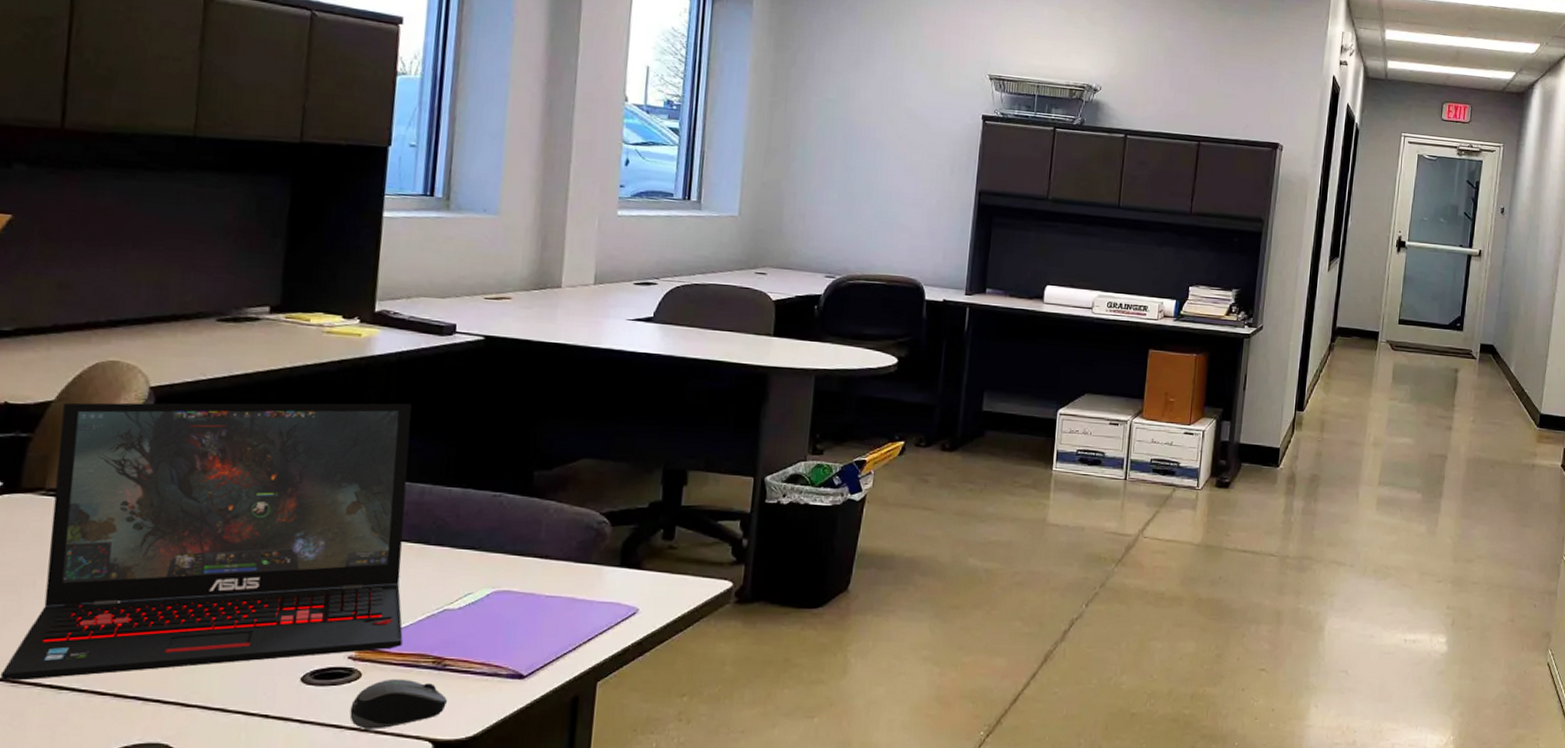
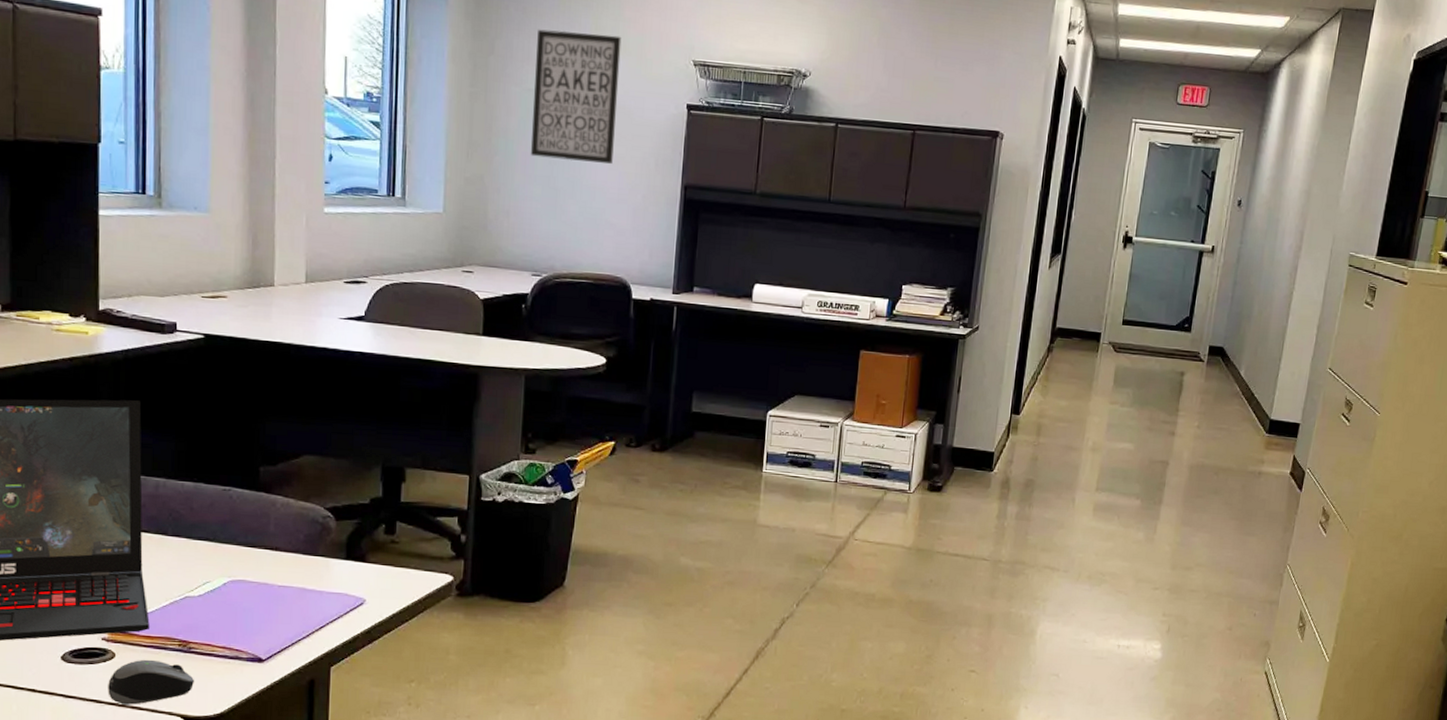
wall art: none [827,43,921,170] -> present [530,29,622,164]

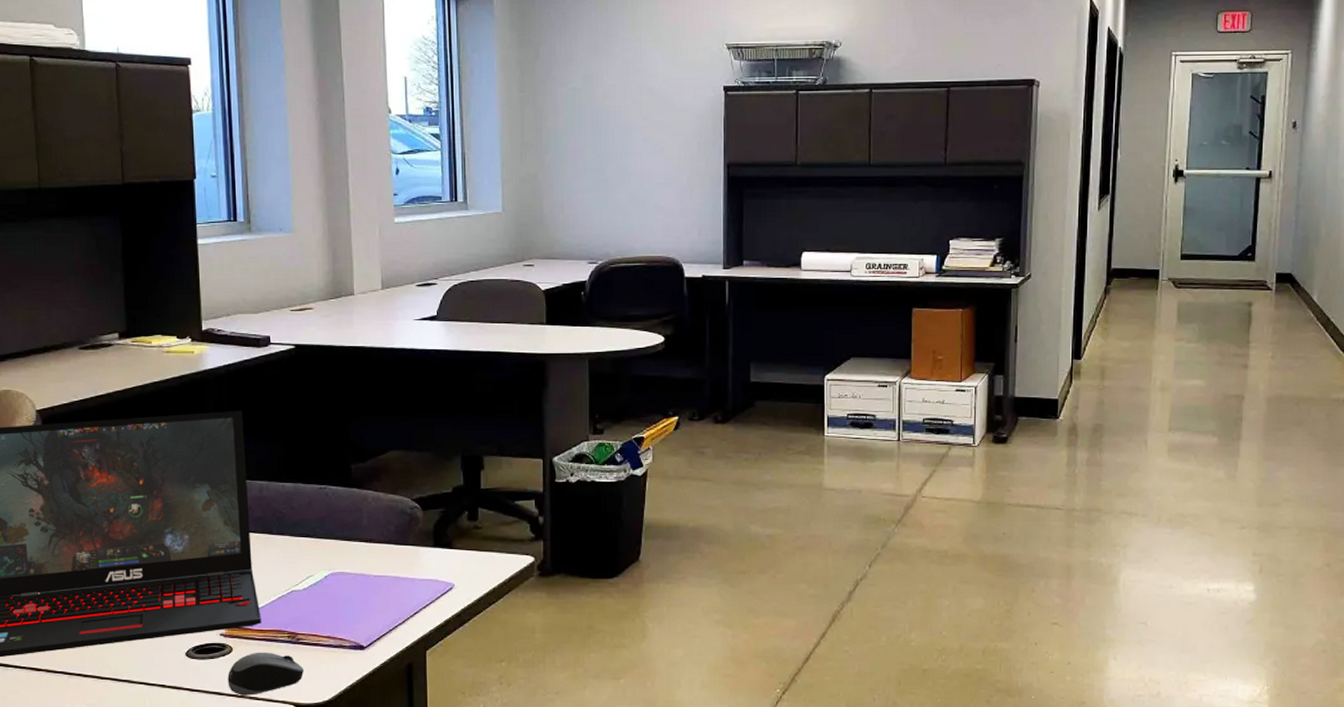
wall art: present [530,29,622,164] -> none [578,29,658,151]

